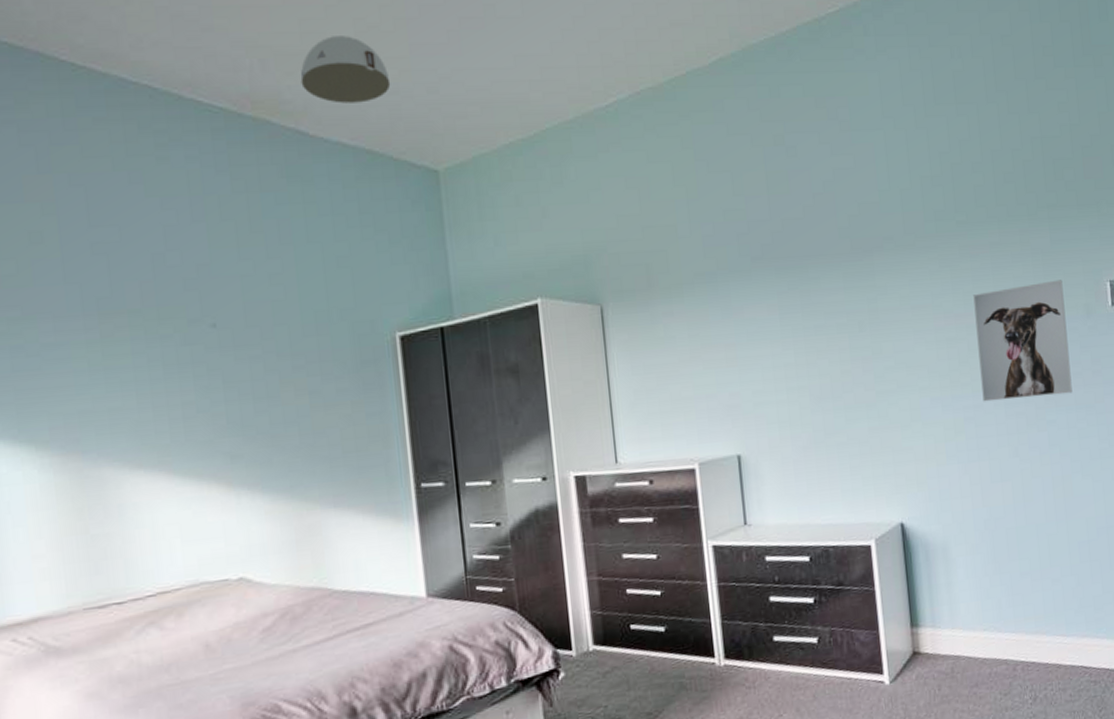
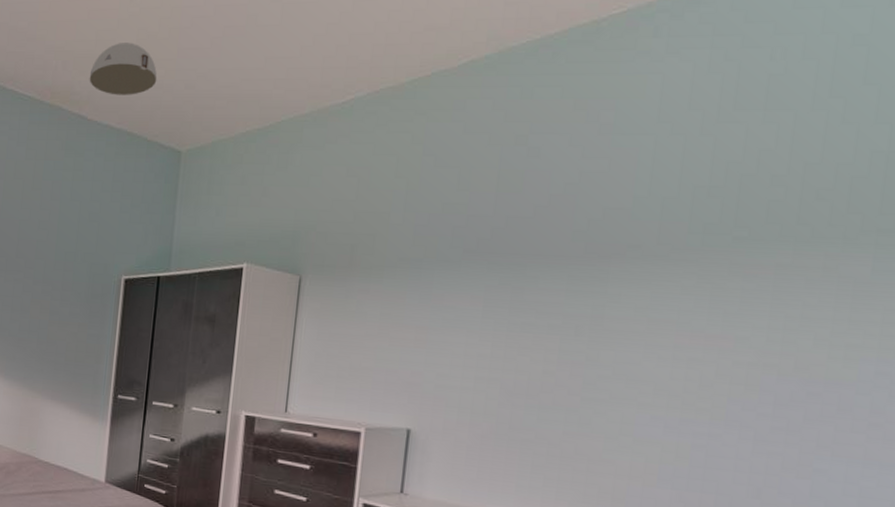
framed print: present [973,280,1073,402] -> none [723,315,880,446]

